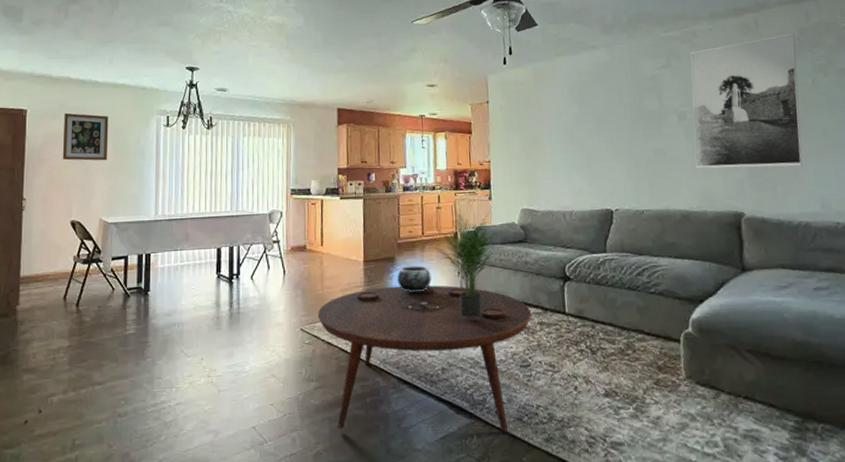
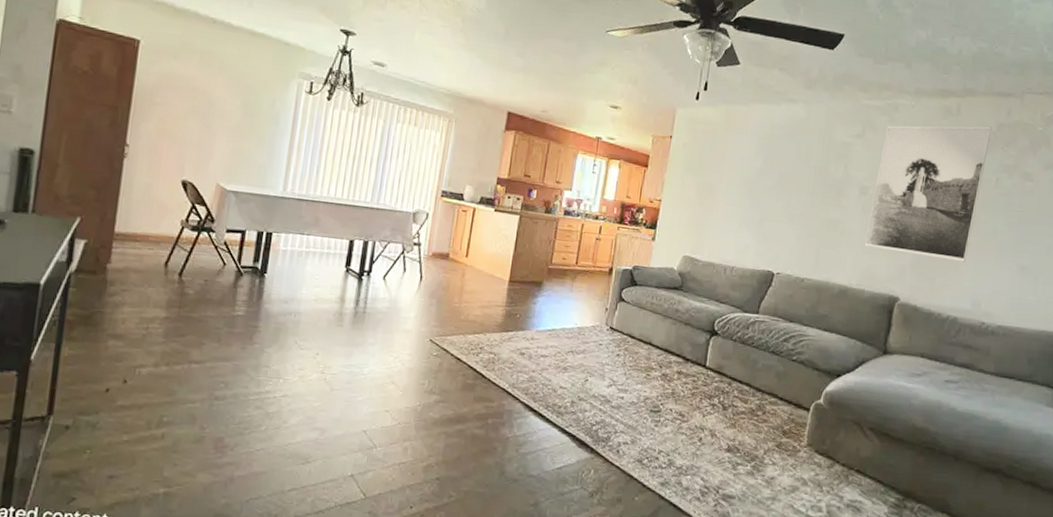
wall art: present [63,112,109,161] -> none [179,53,241,119]
coffee table: present [317,285,532,433] -> none [450,310,673,472]
decorative bowl: present [397,265,432,292] -> none [541,293,578,322]
potted plant: present [431,213,497,319] -> none [582,249,654,357]

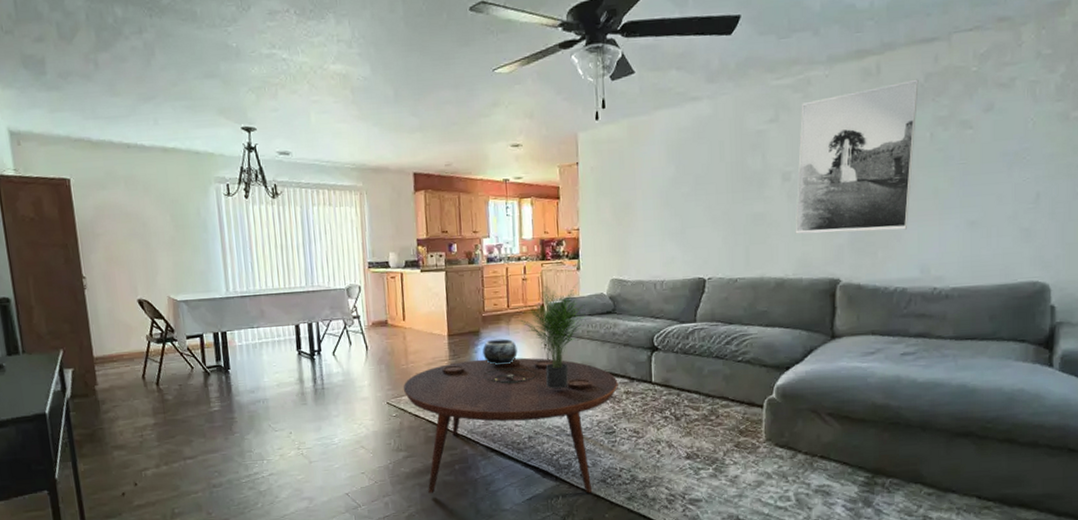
coffee table: none [450,310,673,472] -> present [403,357,618,493]
decorative bowl: none [541,293,578,322] -> present [482,338,518,365]
potted plant: none [582,249,654,357] -> present [516,284,585,389]

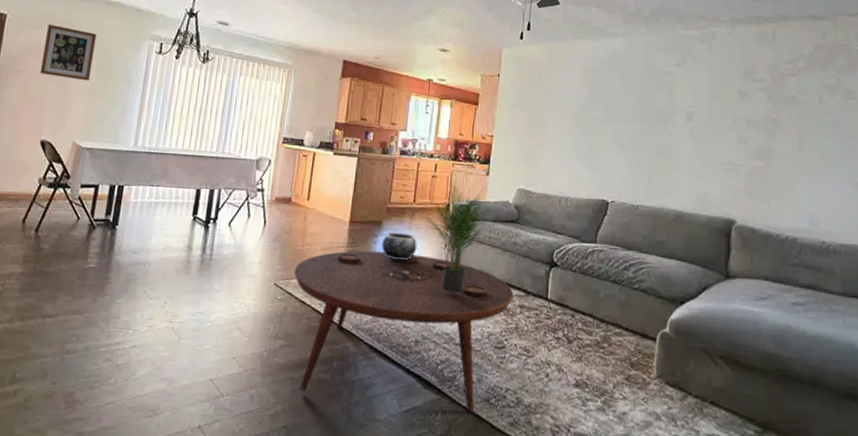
wall art: none [112,181,168,235] -> present [40,23,97,81]
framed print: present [795,79,919,234] -> none [695,48,809,182]

